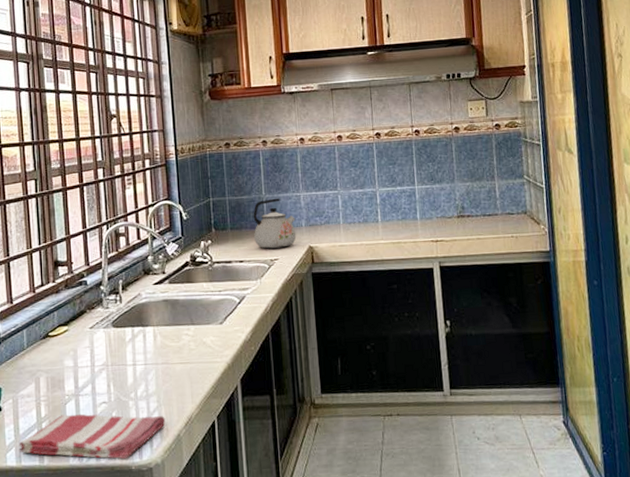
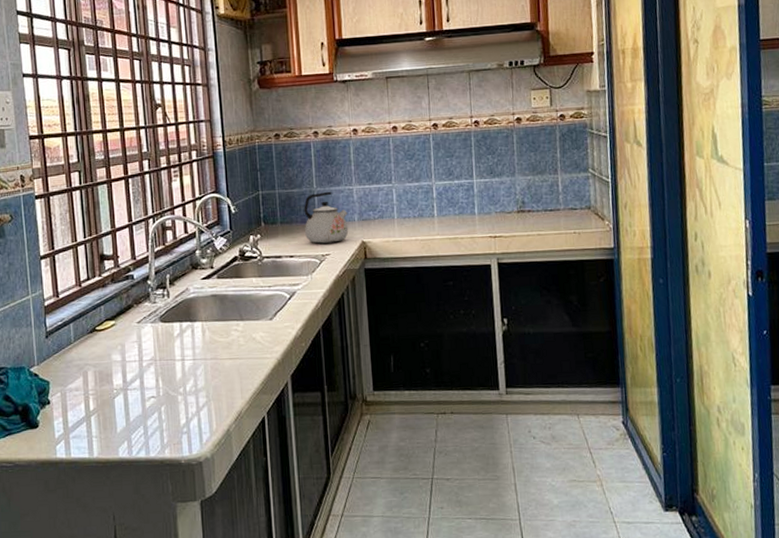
dish towel: present [18,414,166,460] -> none [67,408,215,453]

